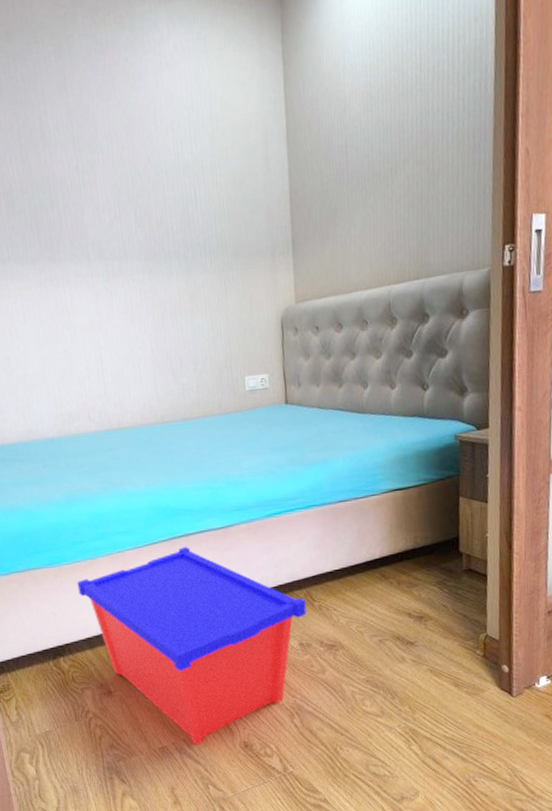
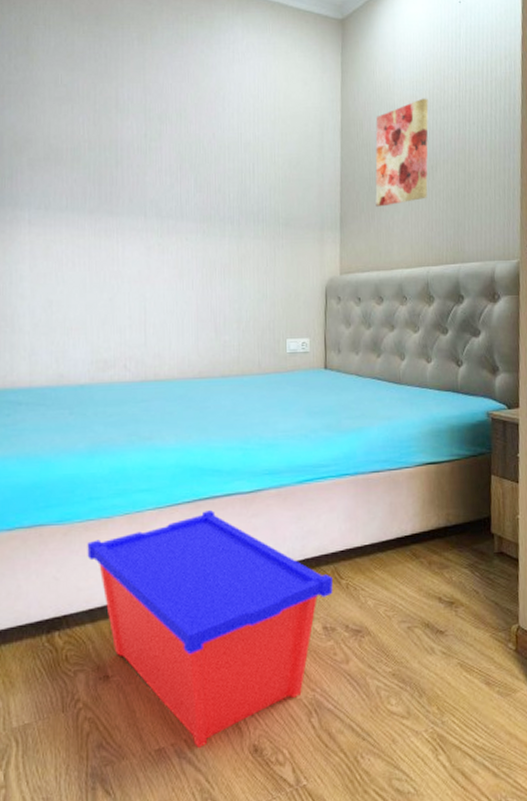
wall art: none [325,85,387,223] -> present [375,98,429,207]

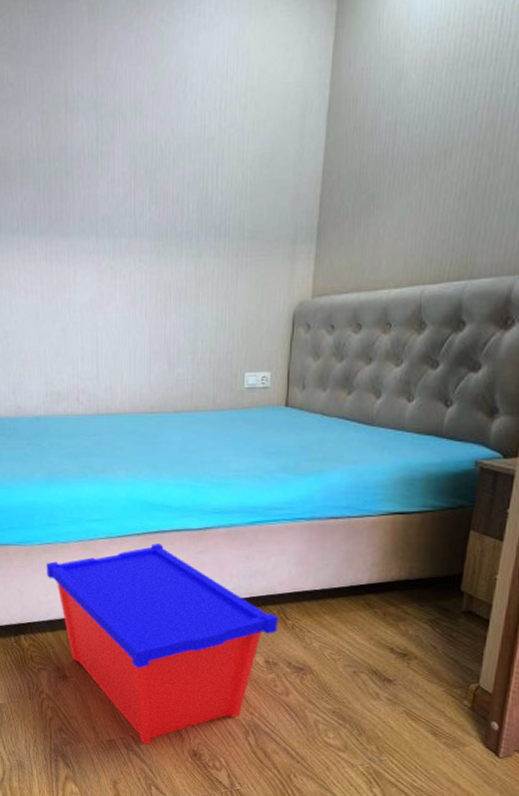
wall art: present [375,98,429,207] -> none [364,52,452,211]

